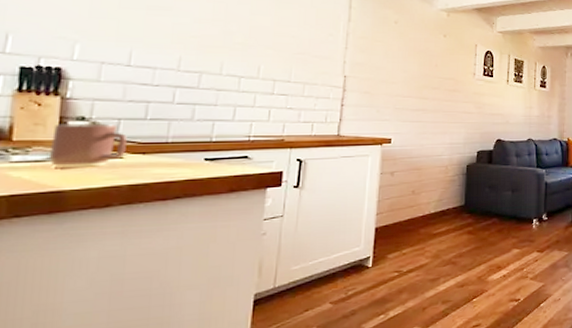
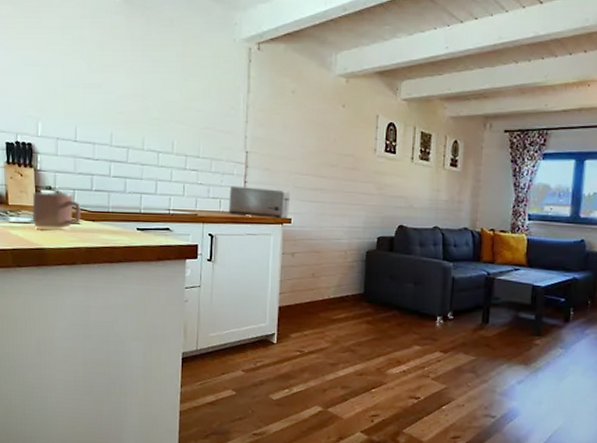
toaster: none [321,109,391,139] -> present [228,185,291,218]

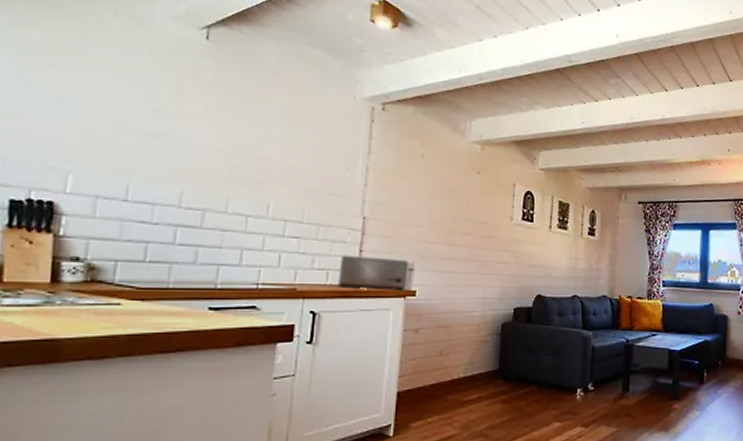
mug: present [32,193,81,230] -> none [42,265,125,313]

